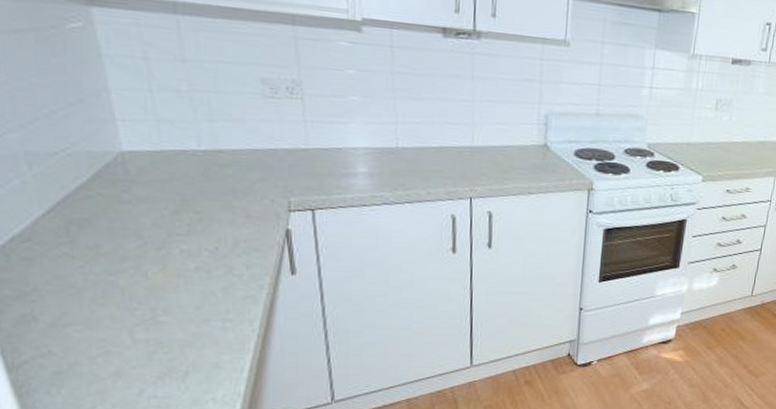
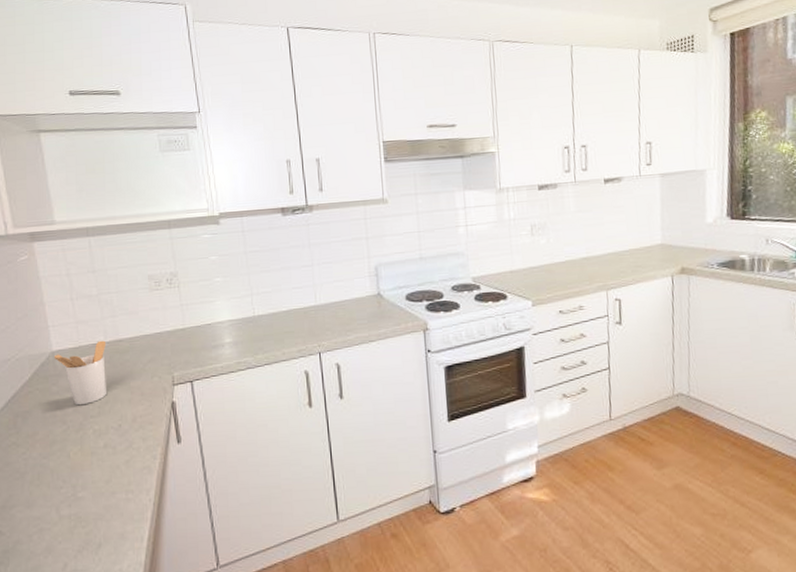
utensil holder: none [124,147,201,221] -> present [53,340,108,406]

